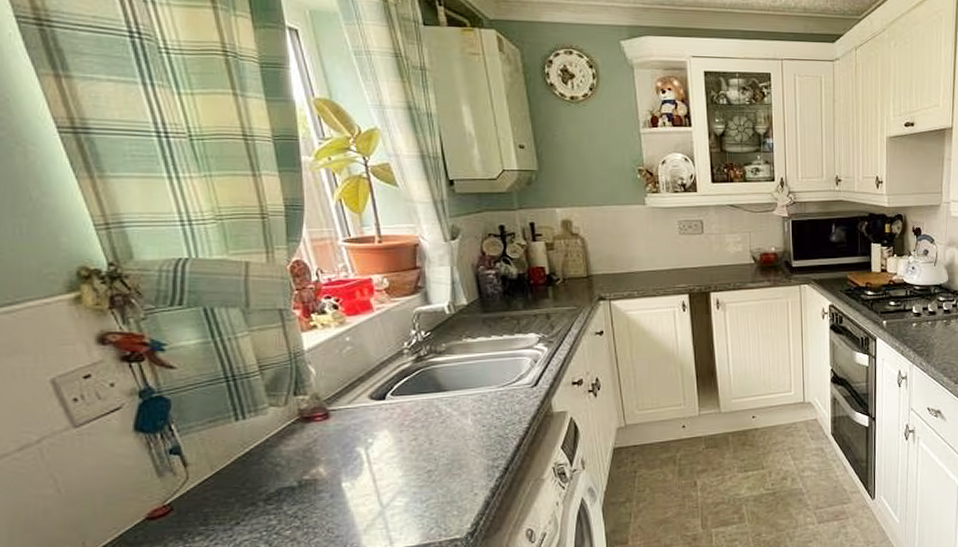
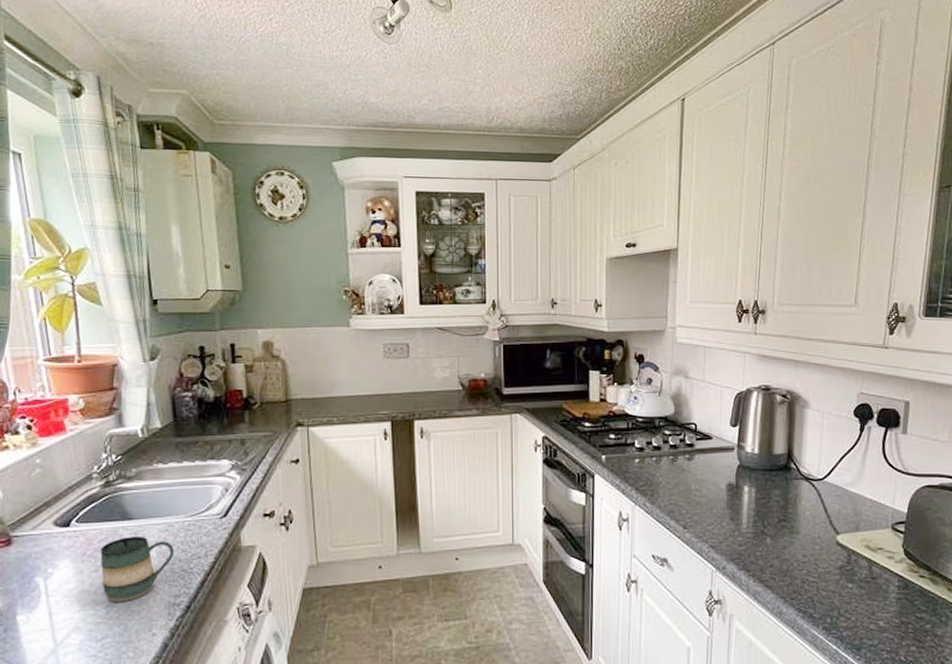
mug: none [418,406,490,467] -> present [100,536,175,603]

